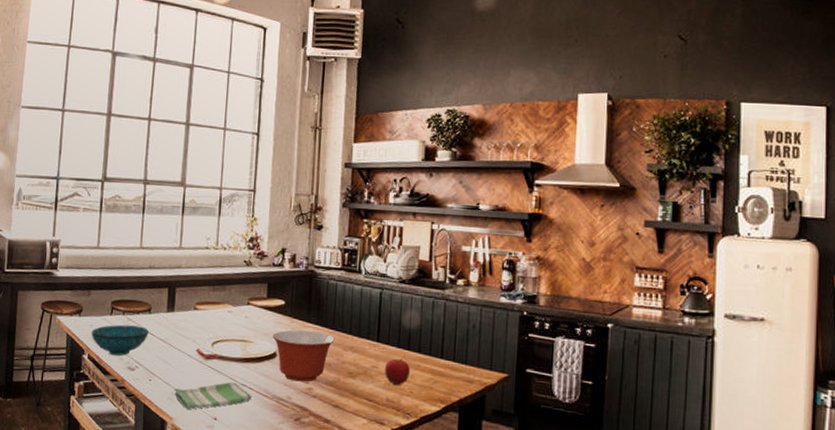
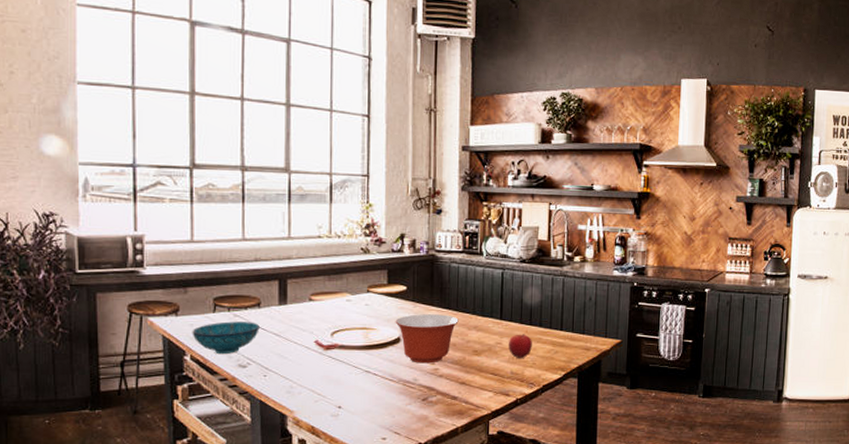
dish towel: present [174,381,252,409] -> none [292,369,377,400]

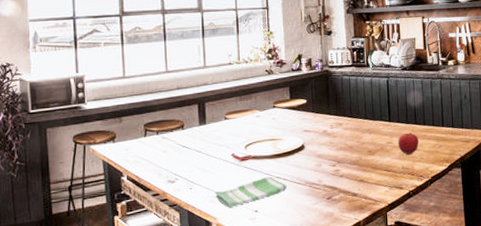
bowl: present [192,321,260,355] -> none [127,142,184,173]
dish towel: none [292,369,377,400] -> present [214,176,287,207]
mixing bowl: present [395,314,459,363] -> none [299,121,353,166]

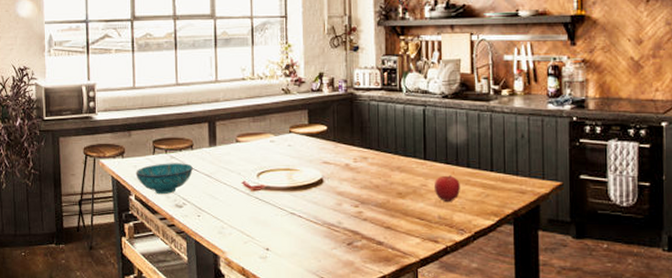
bowl: none [127,142,184,173] -> present [135,163,193,195]
dish towel: present [214,176,287,207] -> none [223,211,302,242]

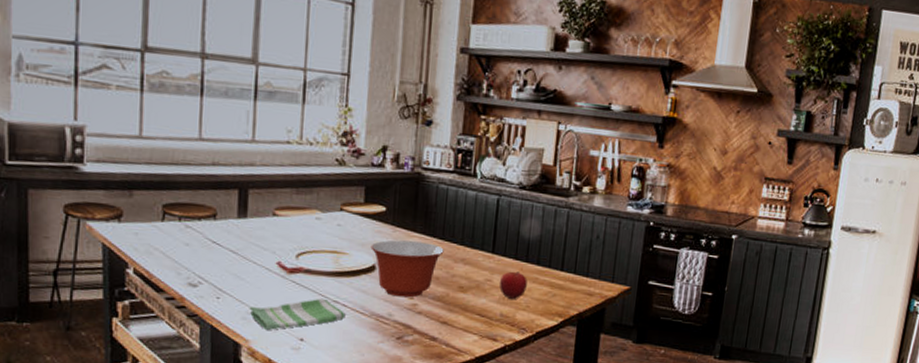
bowl: present [135,163,193,195] -> none [136,232,214,271]
dish towel: none [223,211,302,242] -> present [249,298,346,330]
mixing bowl: none [317,154,381,206] -> present [370,240,444,298]

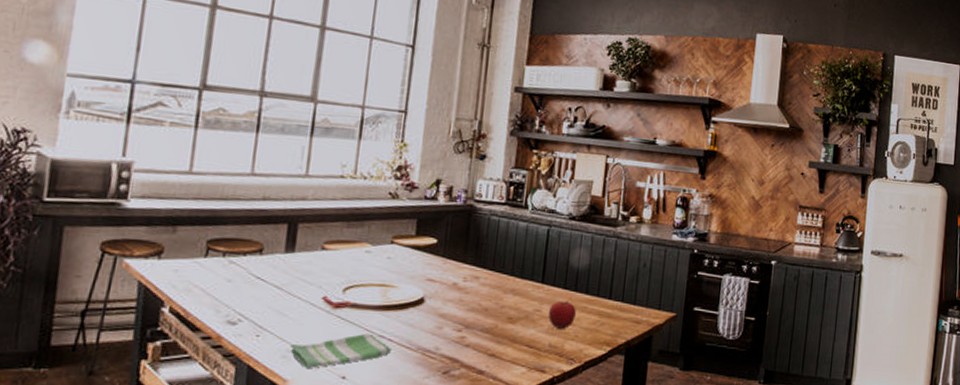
mixing bowl: present [370,240,444,298] -> none [420,272,494,330]

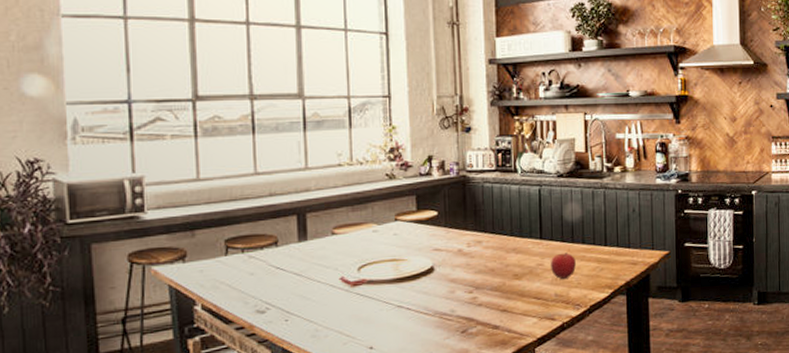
dish towel: present [290,333,391,368] -> none [317,305,411,344]

